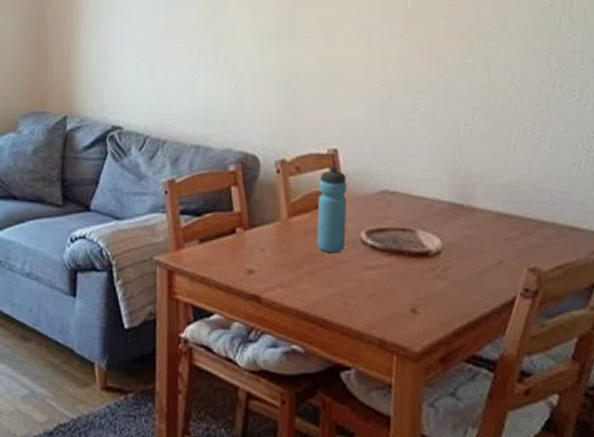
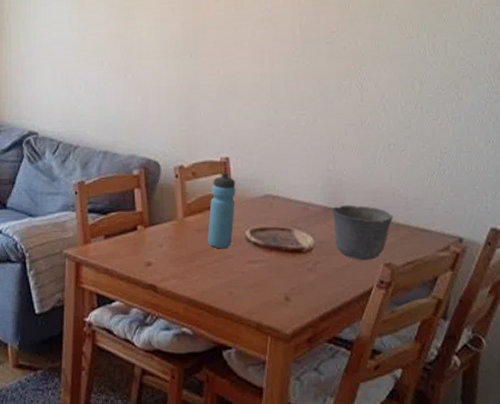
cup: none [460,200,536,265] -> present [331,205,394,260]

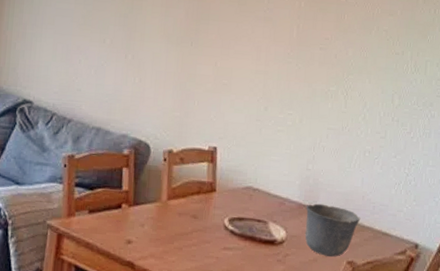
water bottle: present [208,172,236,249] -> none [188,161,221,234]

